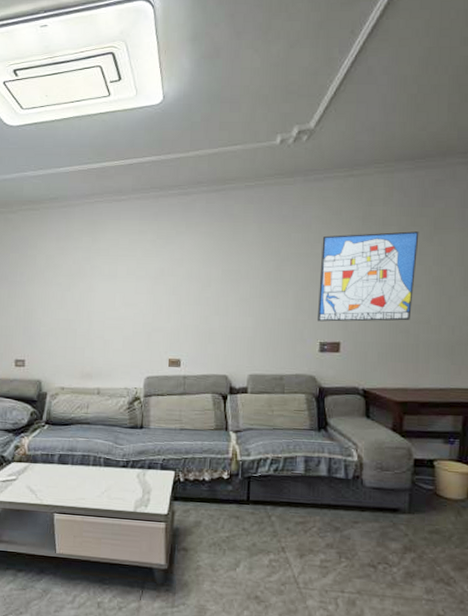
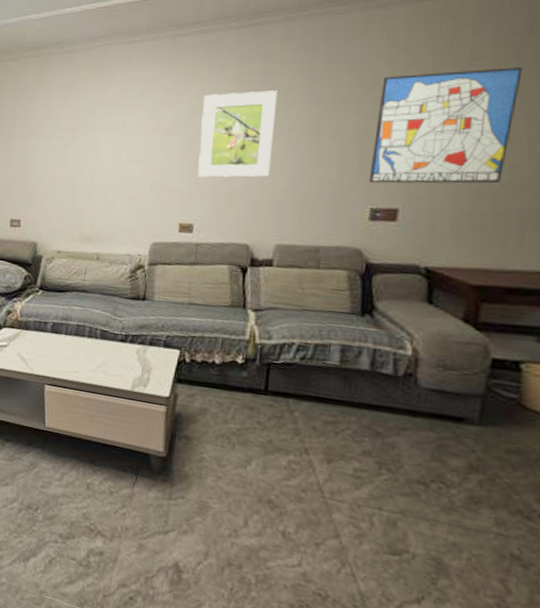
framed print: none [182,245,243,318] -> present [197,90,278,177]

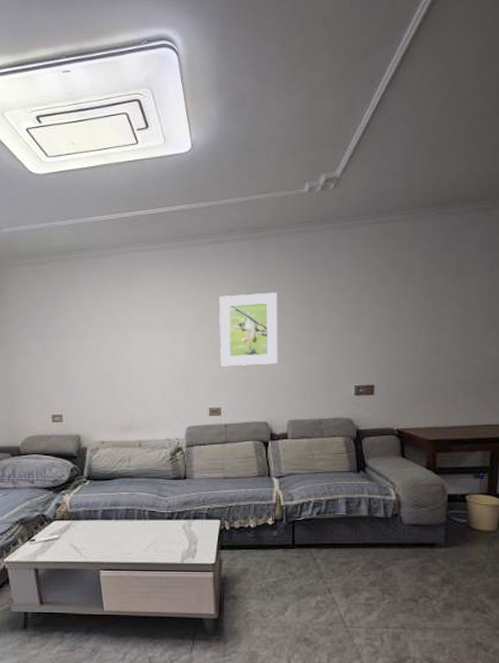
wall art: present [370,67,523,184] -> none [352,276,443,365]

